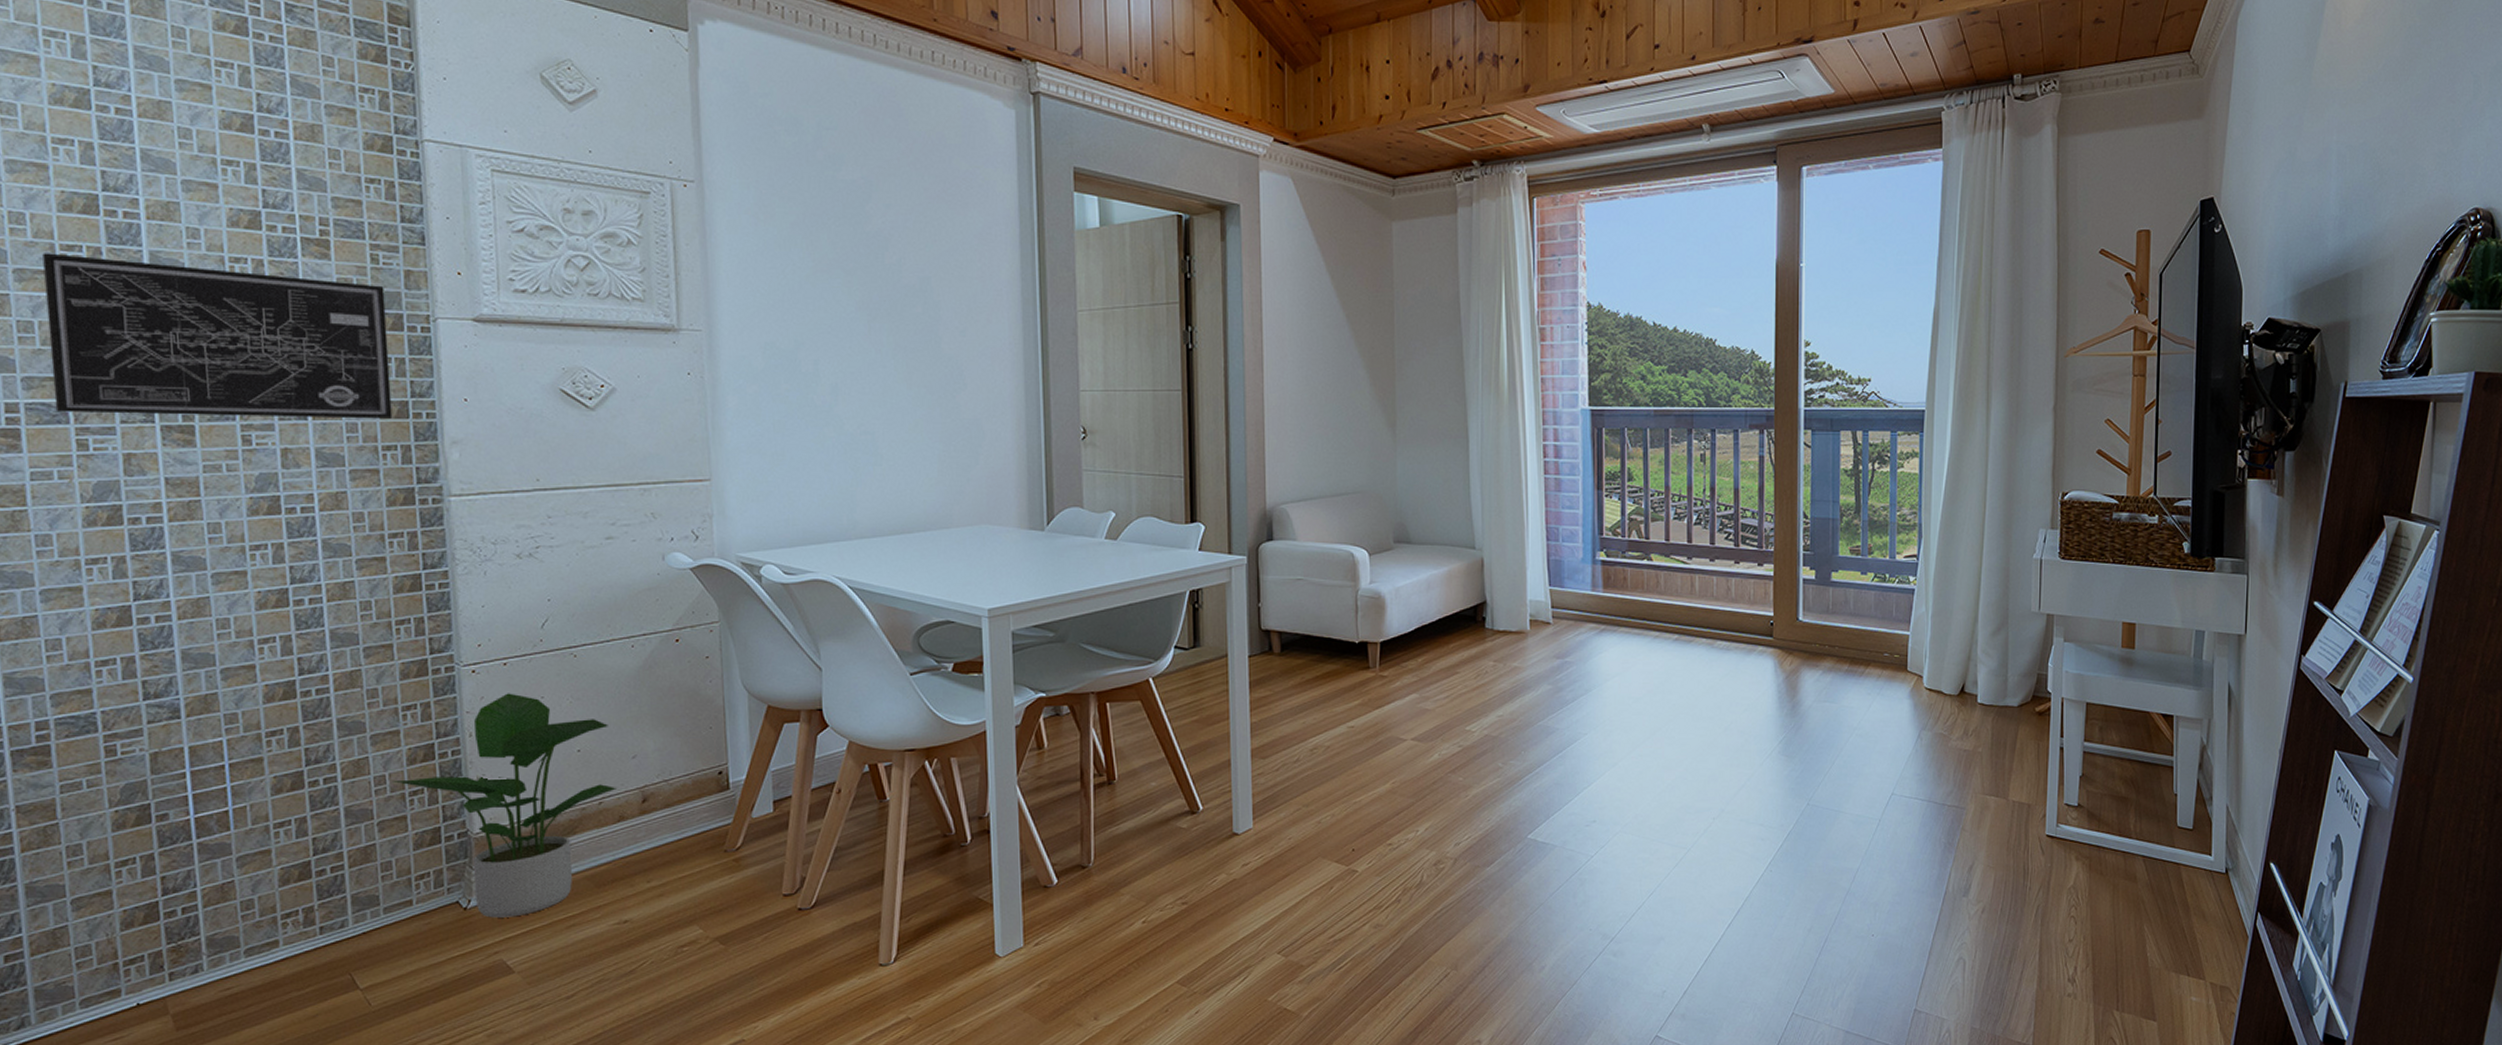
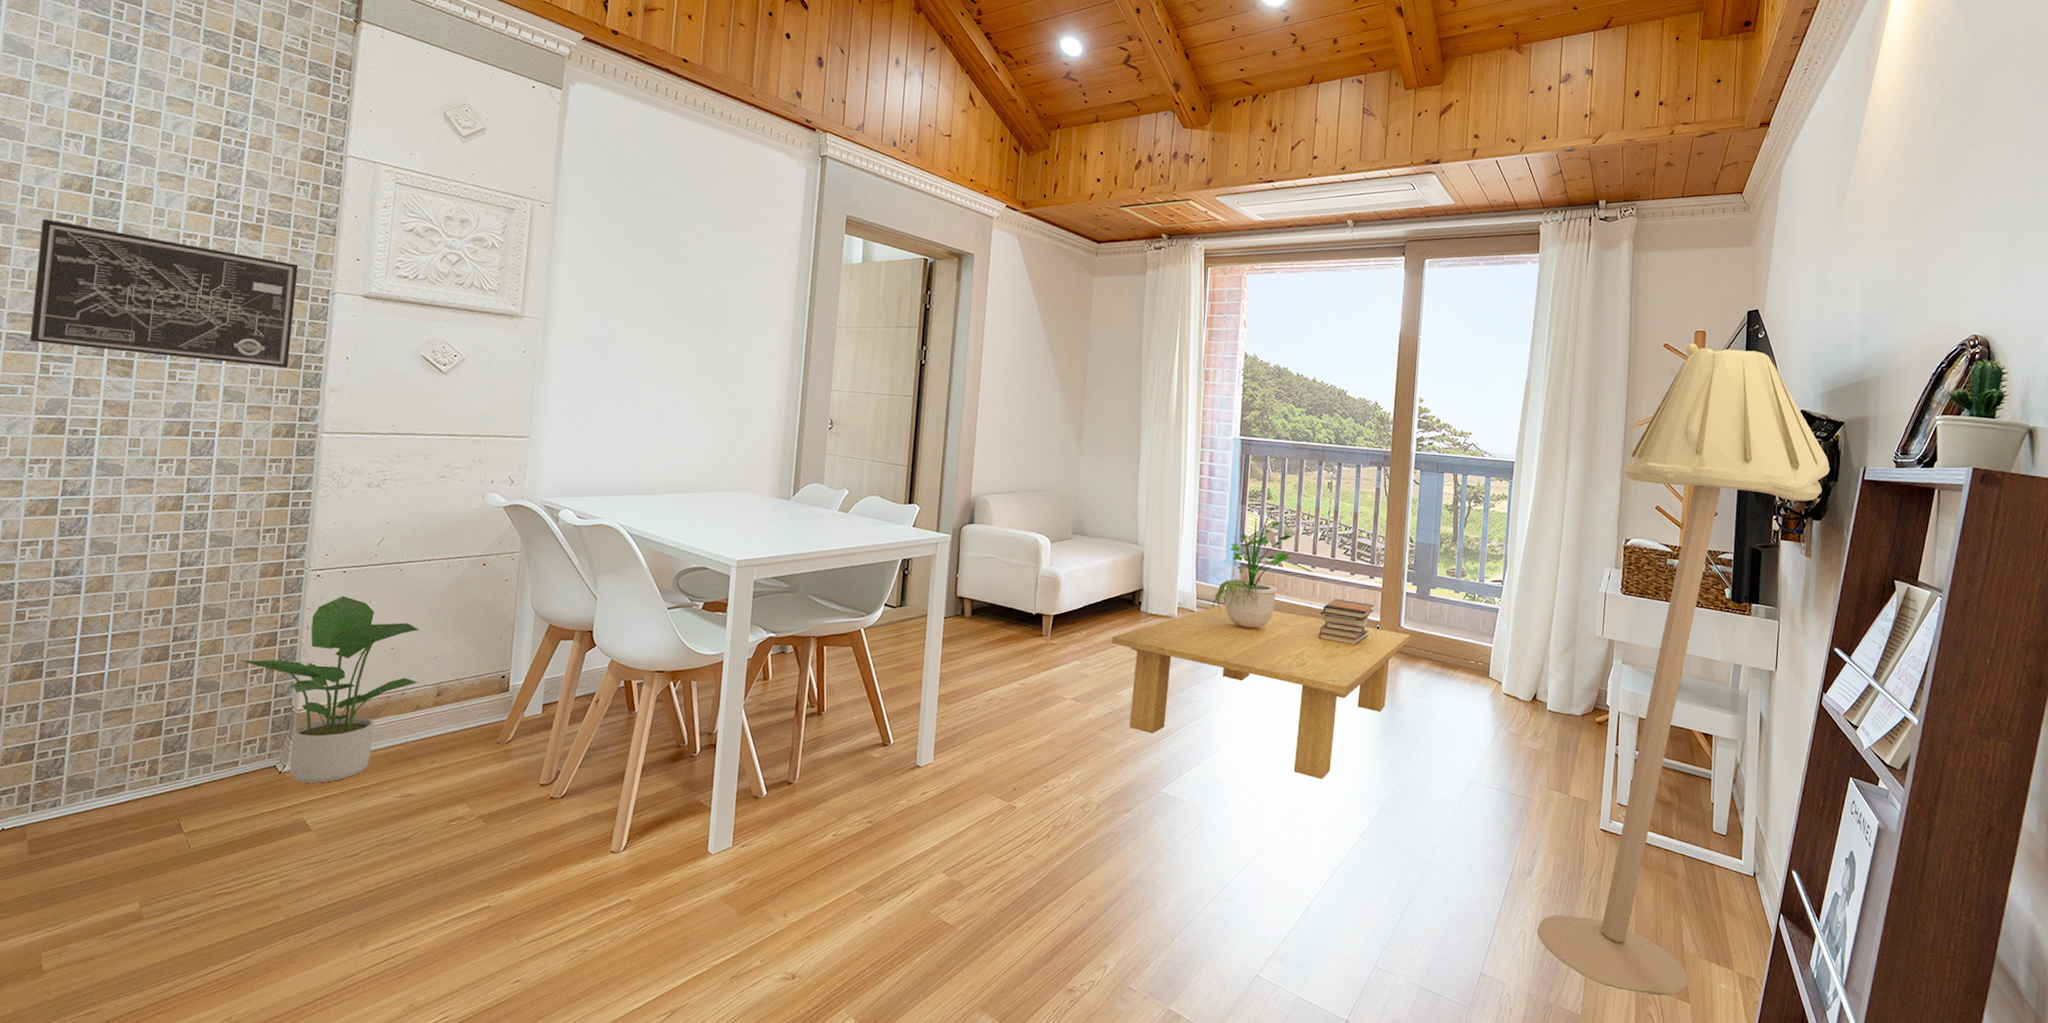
coffee table: none [1453,610,1811,807] -> present [1111,603,1411,780]
potted plant: none [1570,475,1670,638] -> present [1211,496,1300,629]
book stack: none [1701,594,1766,648] -> present [1318,599,1374,646]
floor lamp: none [1978,246,2304,1017] -> present [1537,343,1830,996]

